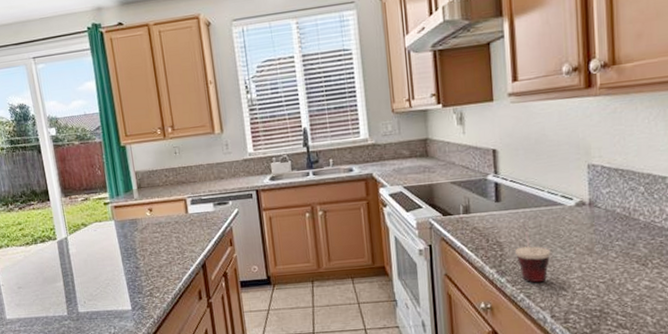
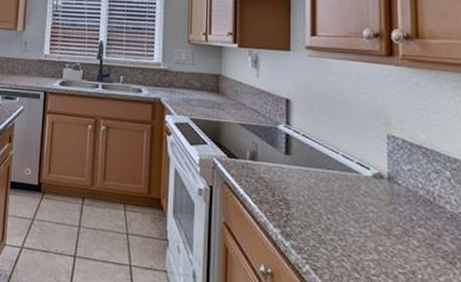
cup: present [515,221,551,283] -> none [303,182,343,257]

